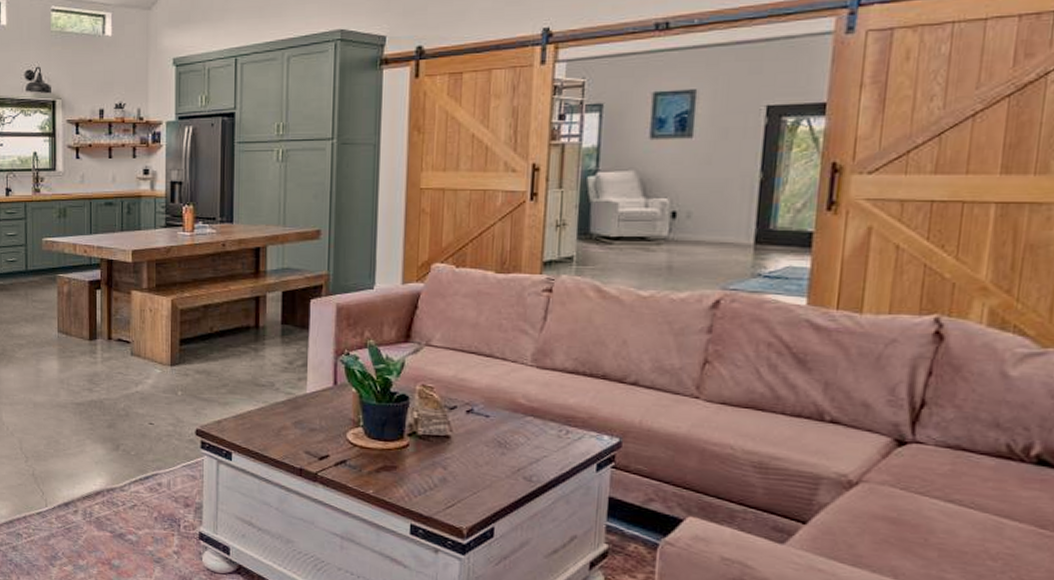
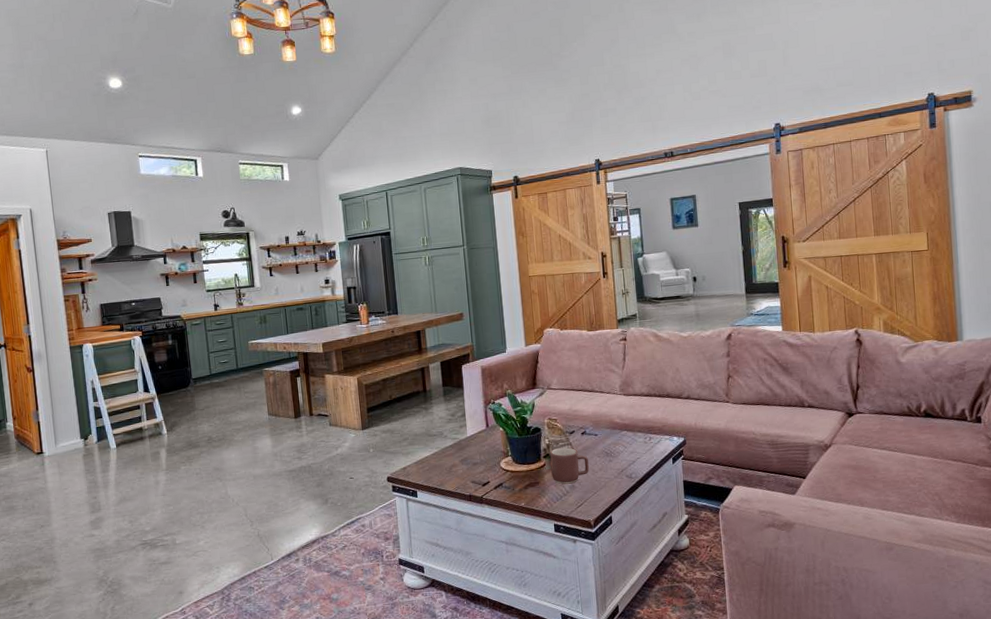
mug: none [416,425,471,476] -> present [550,447,589,484]

